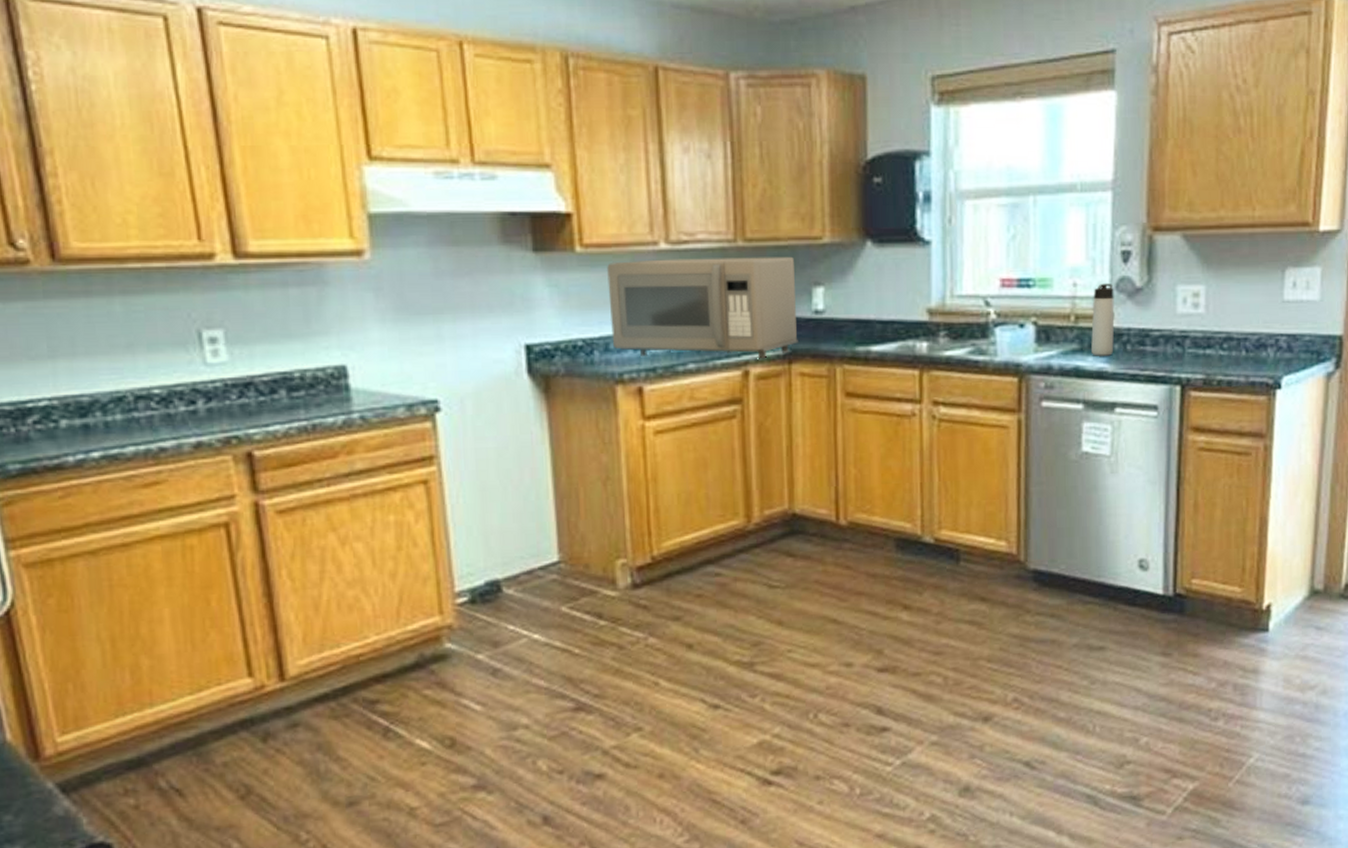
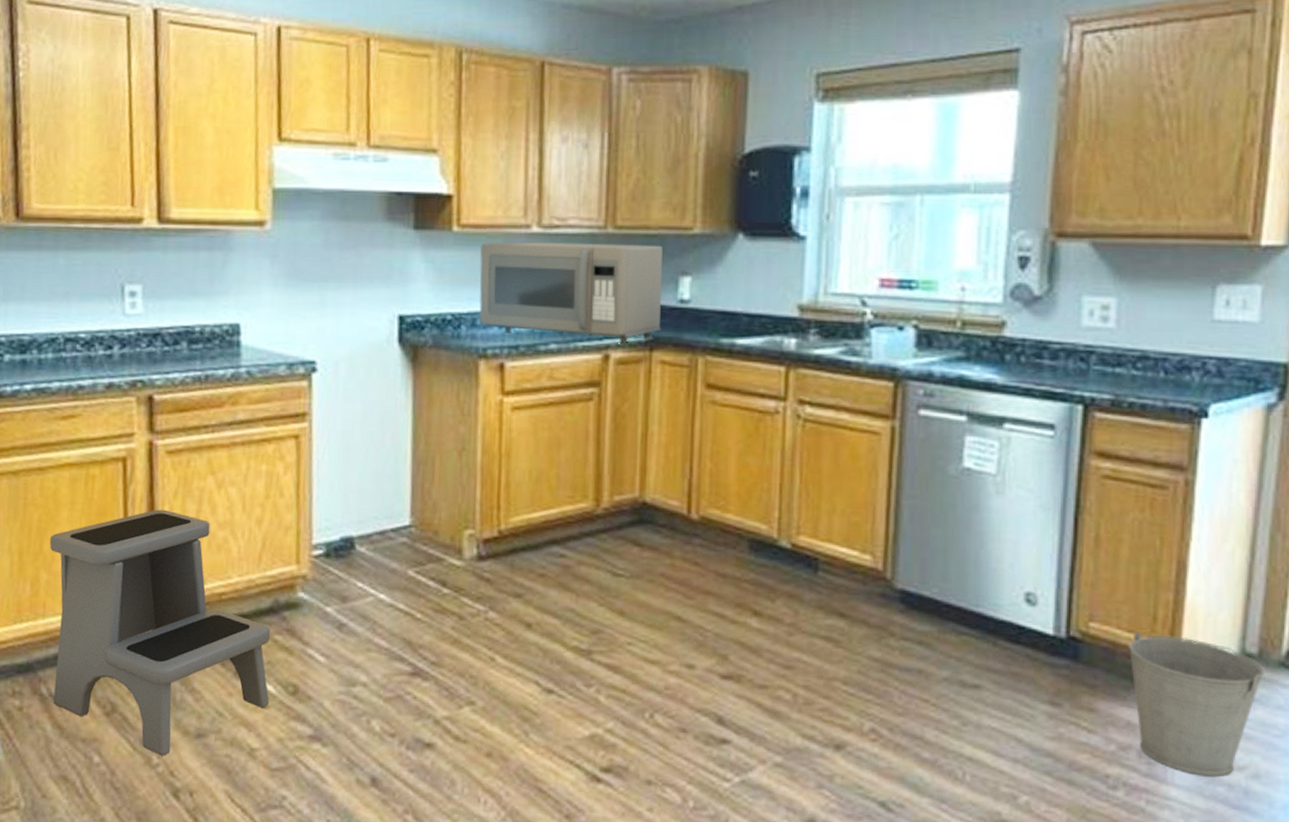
step stool: none [146,574,425,831] -> present [49,509,271,756]
thermos bottle: present [1091,283,1115,356] -> none [979,289,1008,367]
bucket: none [1224,582,1330,699] -> present [1129,632,1266,777]

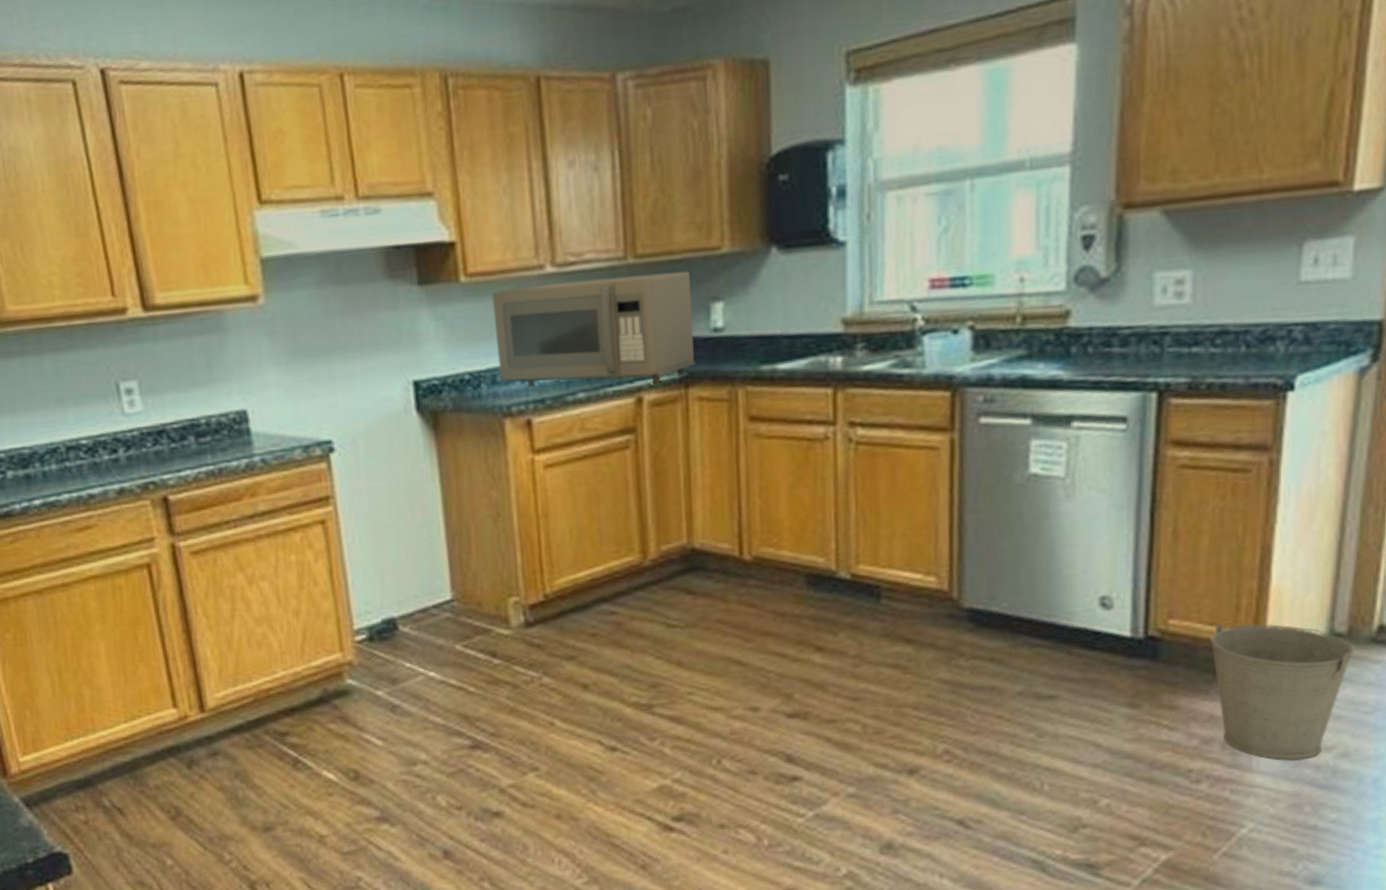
step stool: present [49,509,271,756] -> none [86,612,332,852]

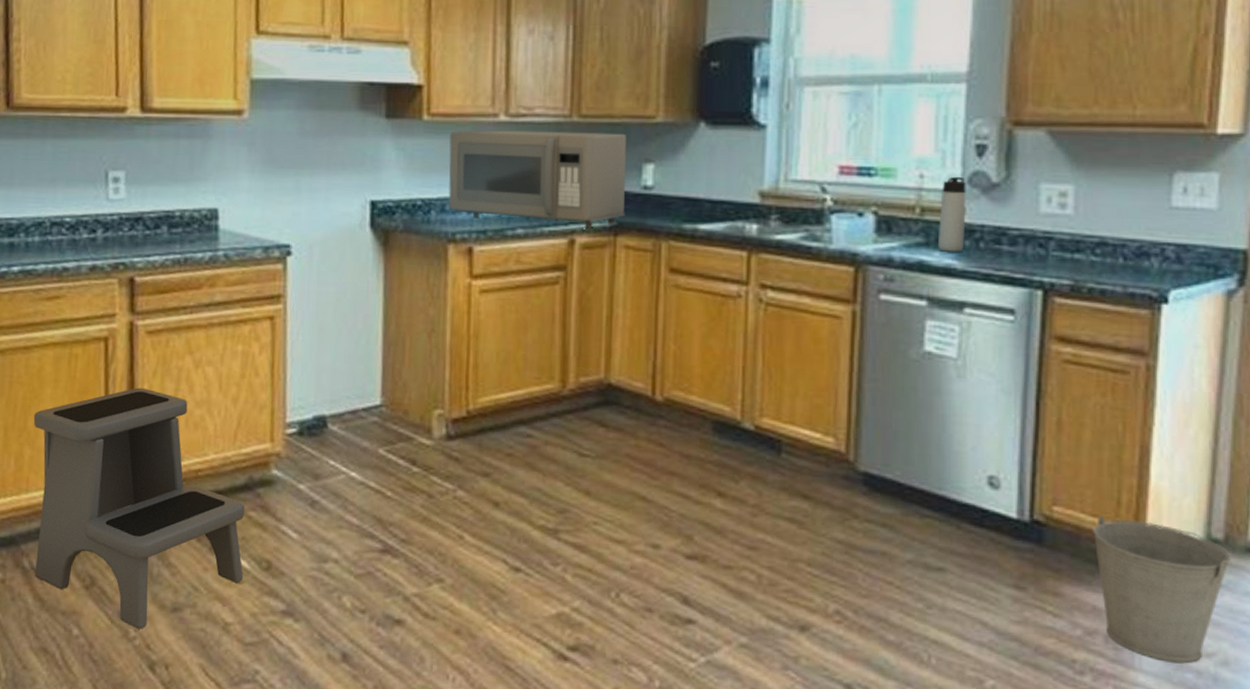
step stool: none [86,612,332,852] -> present [33,387,245,629]
thermos bottle: none [1042,275,1072,362] -> present [938,176,966,252]

